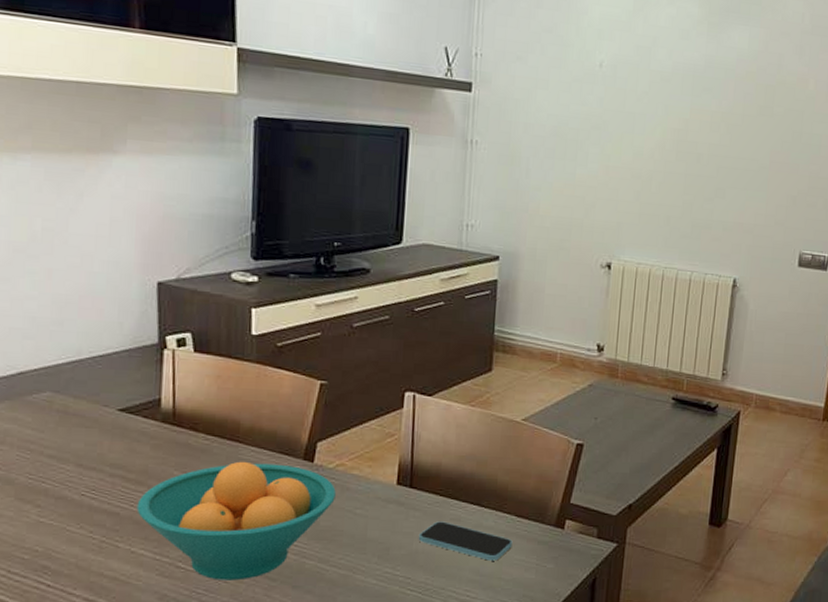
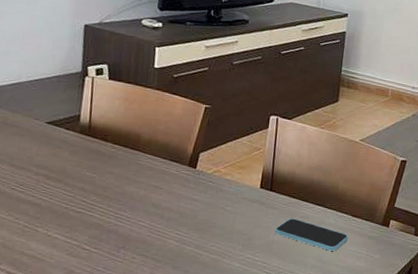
fruit bowl: present [136,461,336,581] -> none [54,166,212,261]

